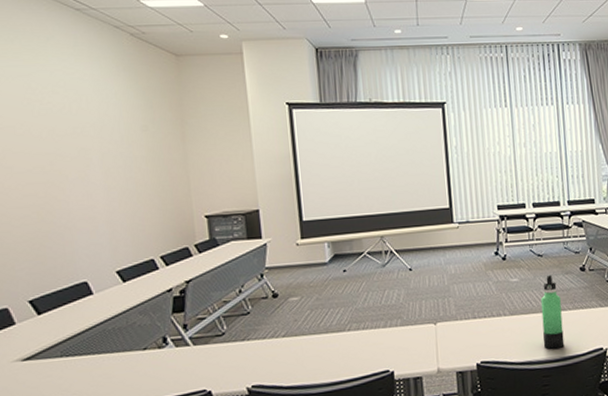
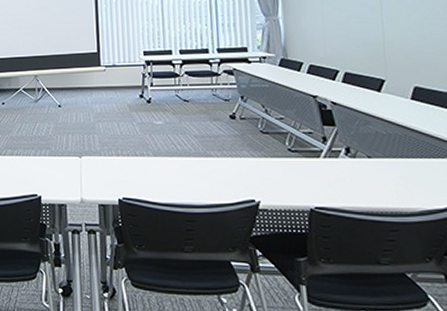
thermos bottle: present [540,274,565,349] -> none [185,120,211,194]

